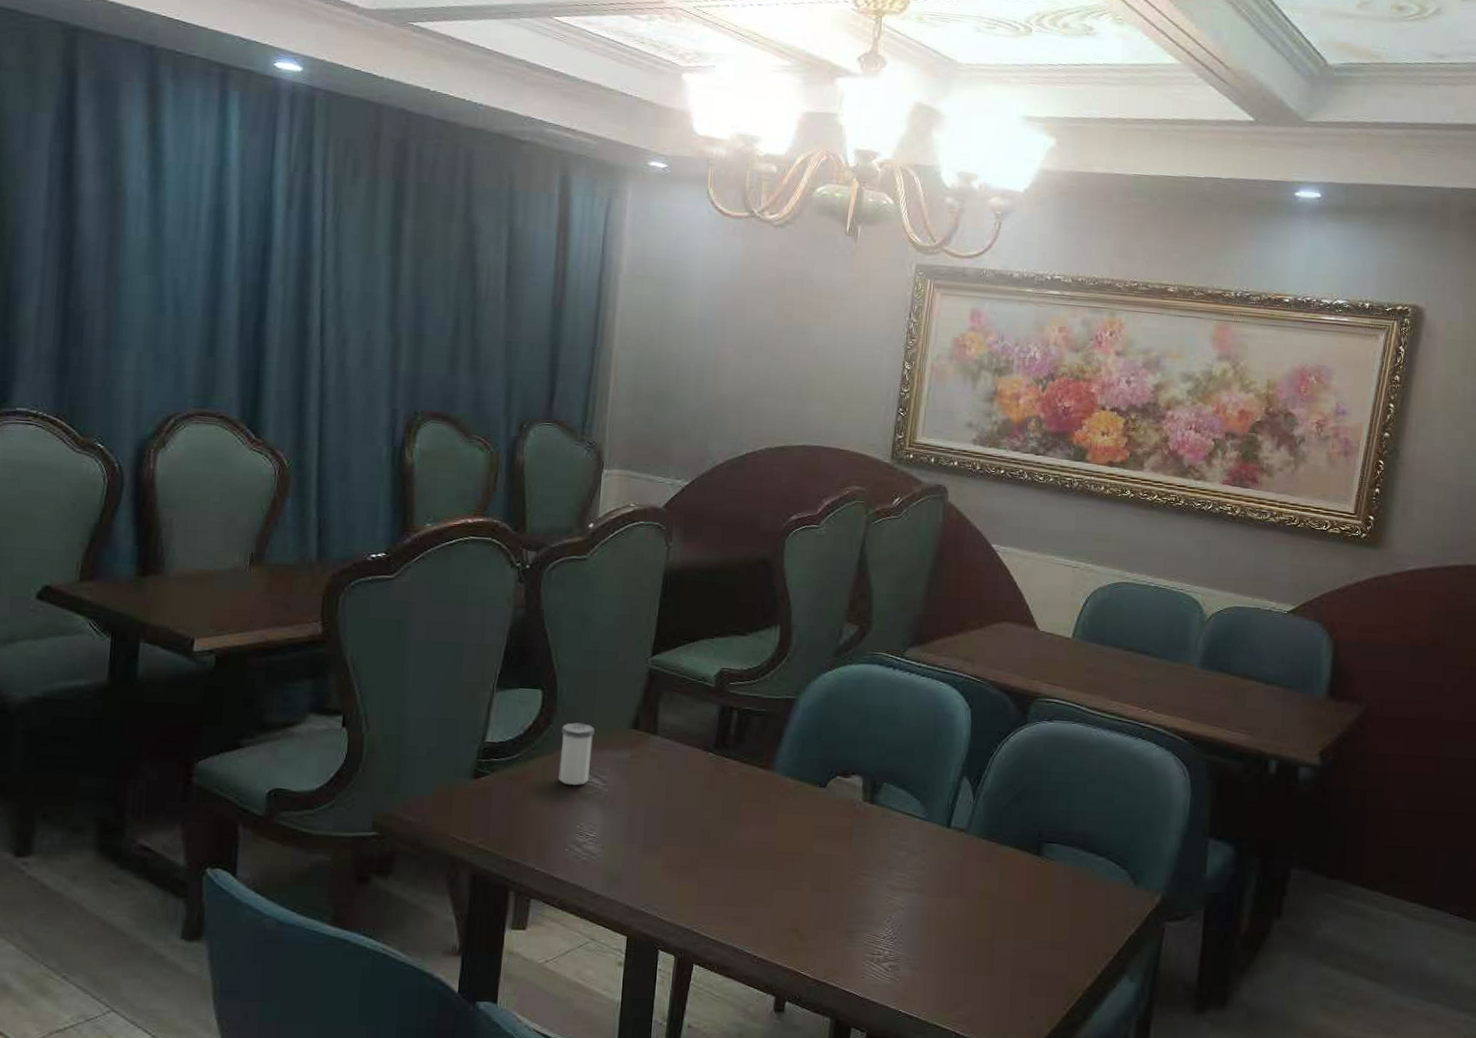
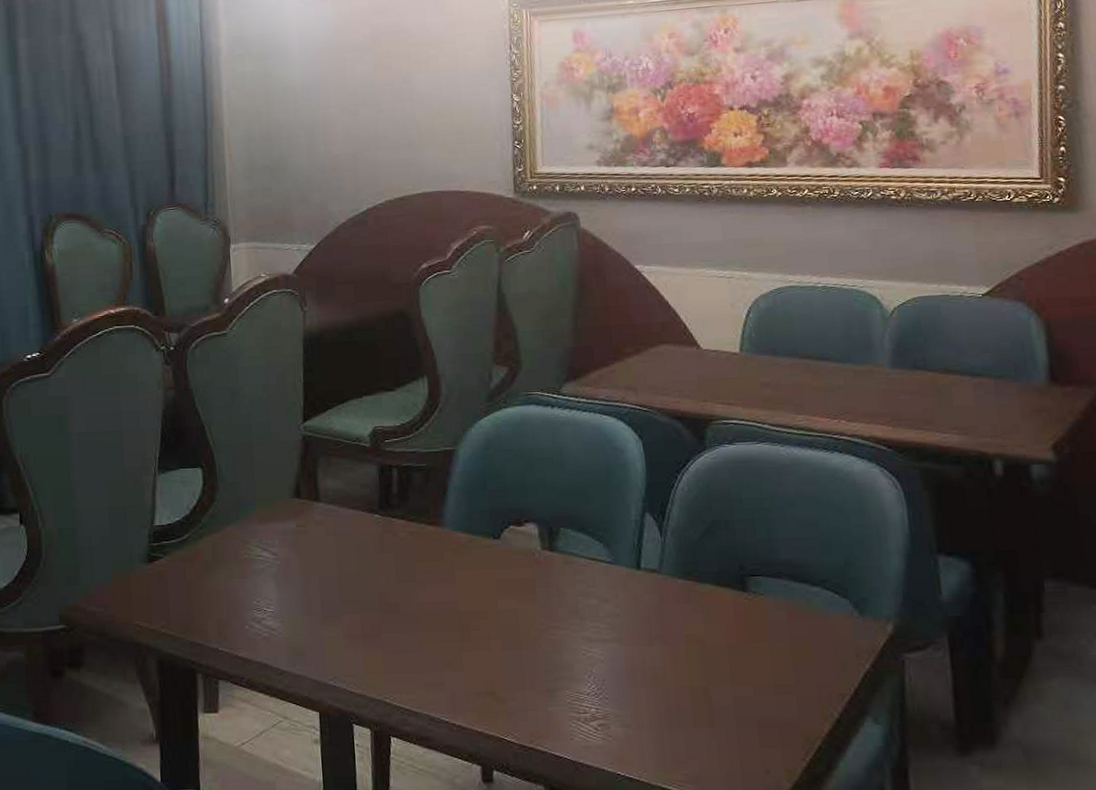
salt shaker: present [558,722,595,785] -> none [226,497,260,561]

